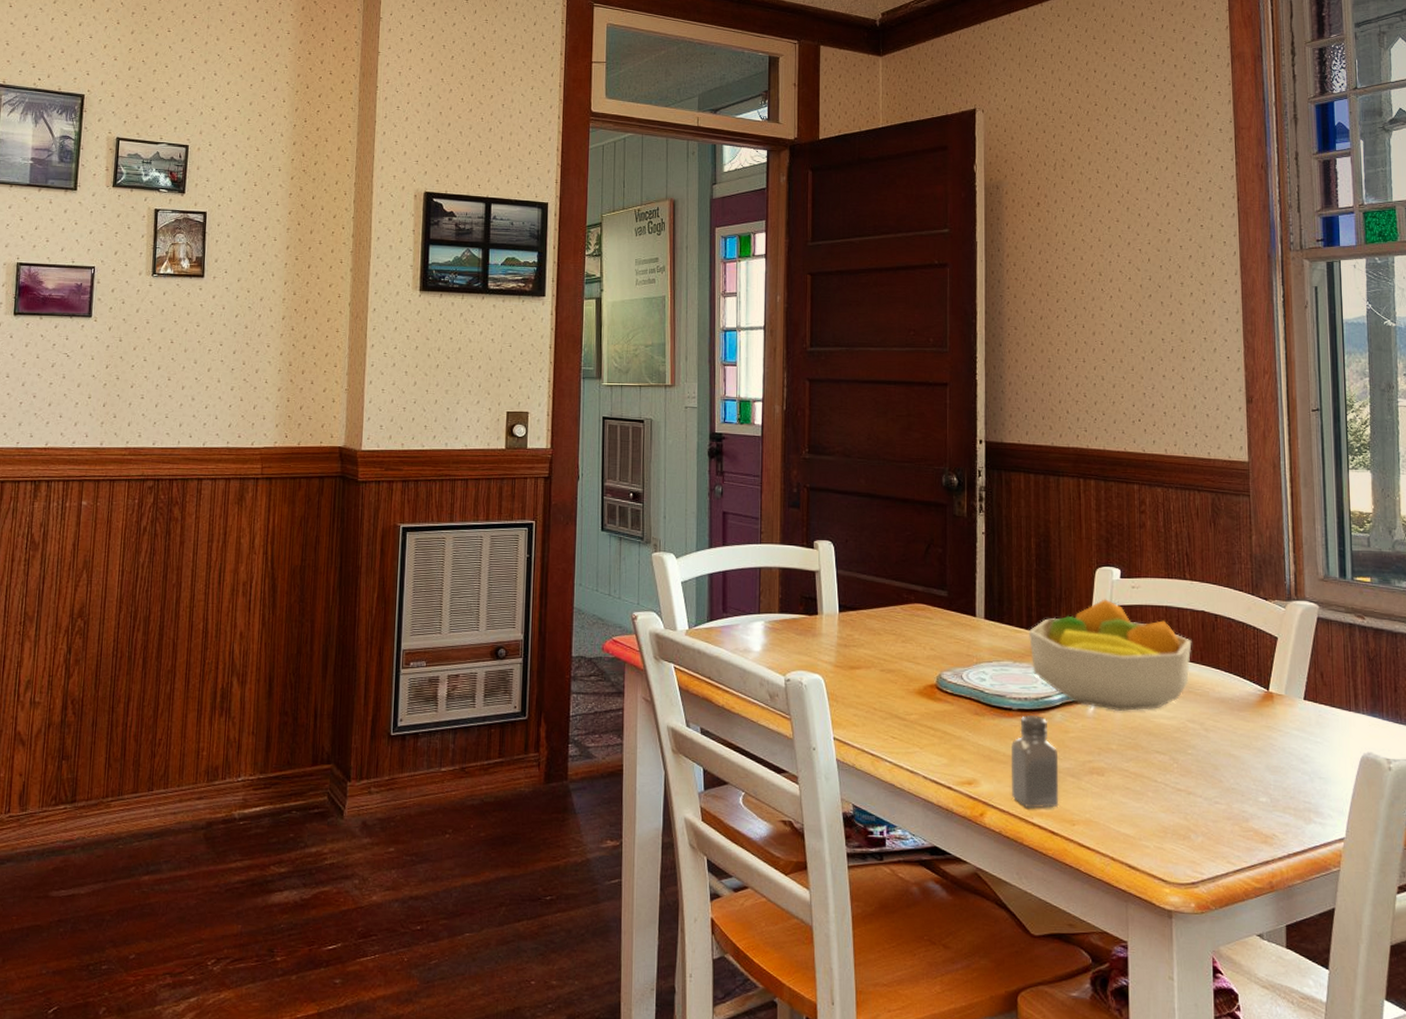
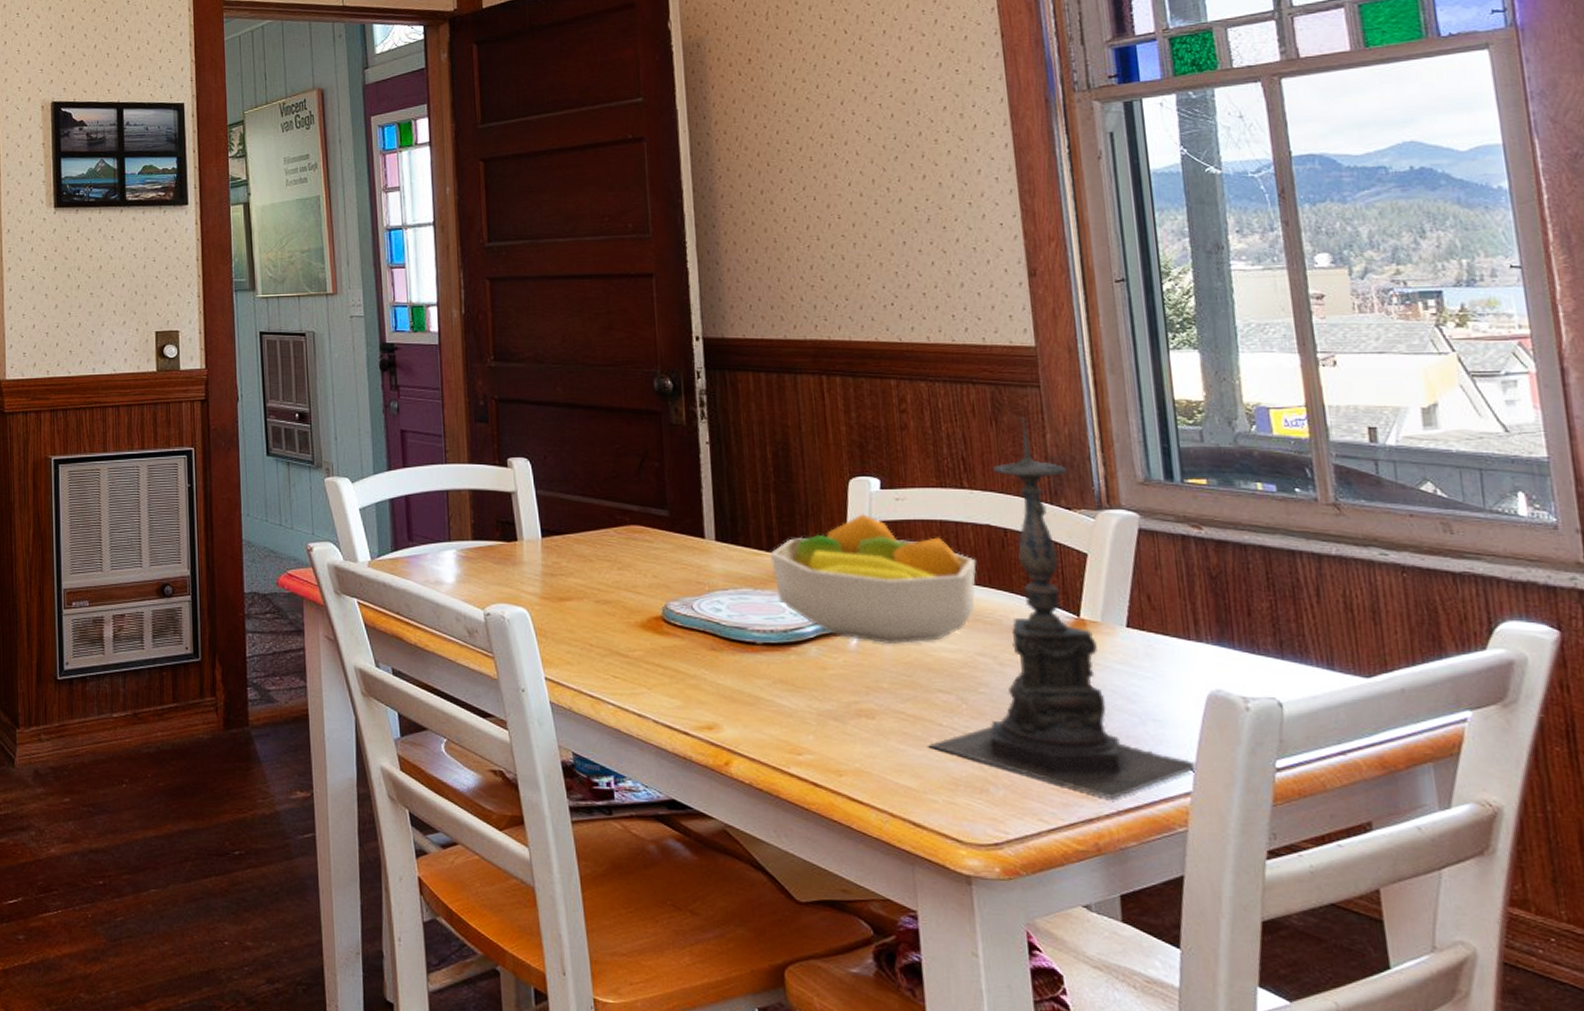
saltshaker: present [1010,714,1059,809] -> none [757,649,821,757]
candle holder: none [1145,521,1350,844] -> present [928,418,1198,799]

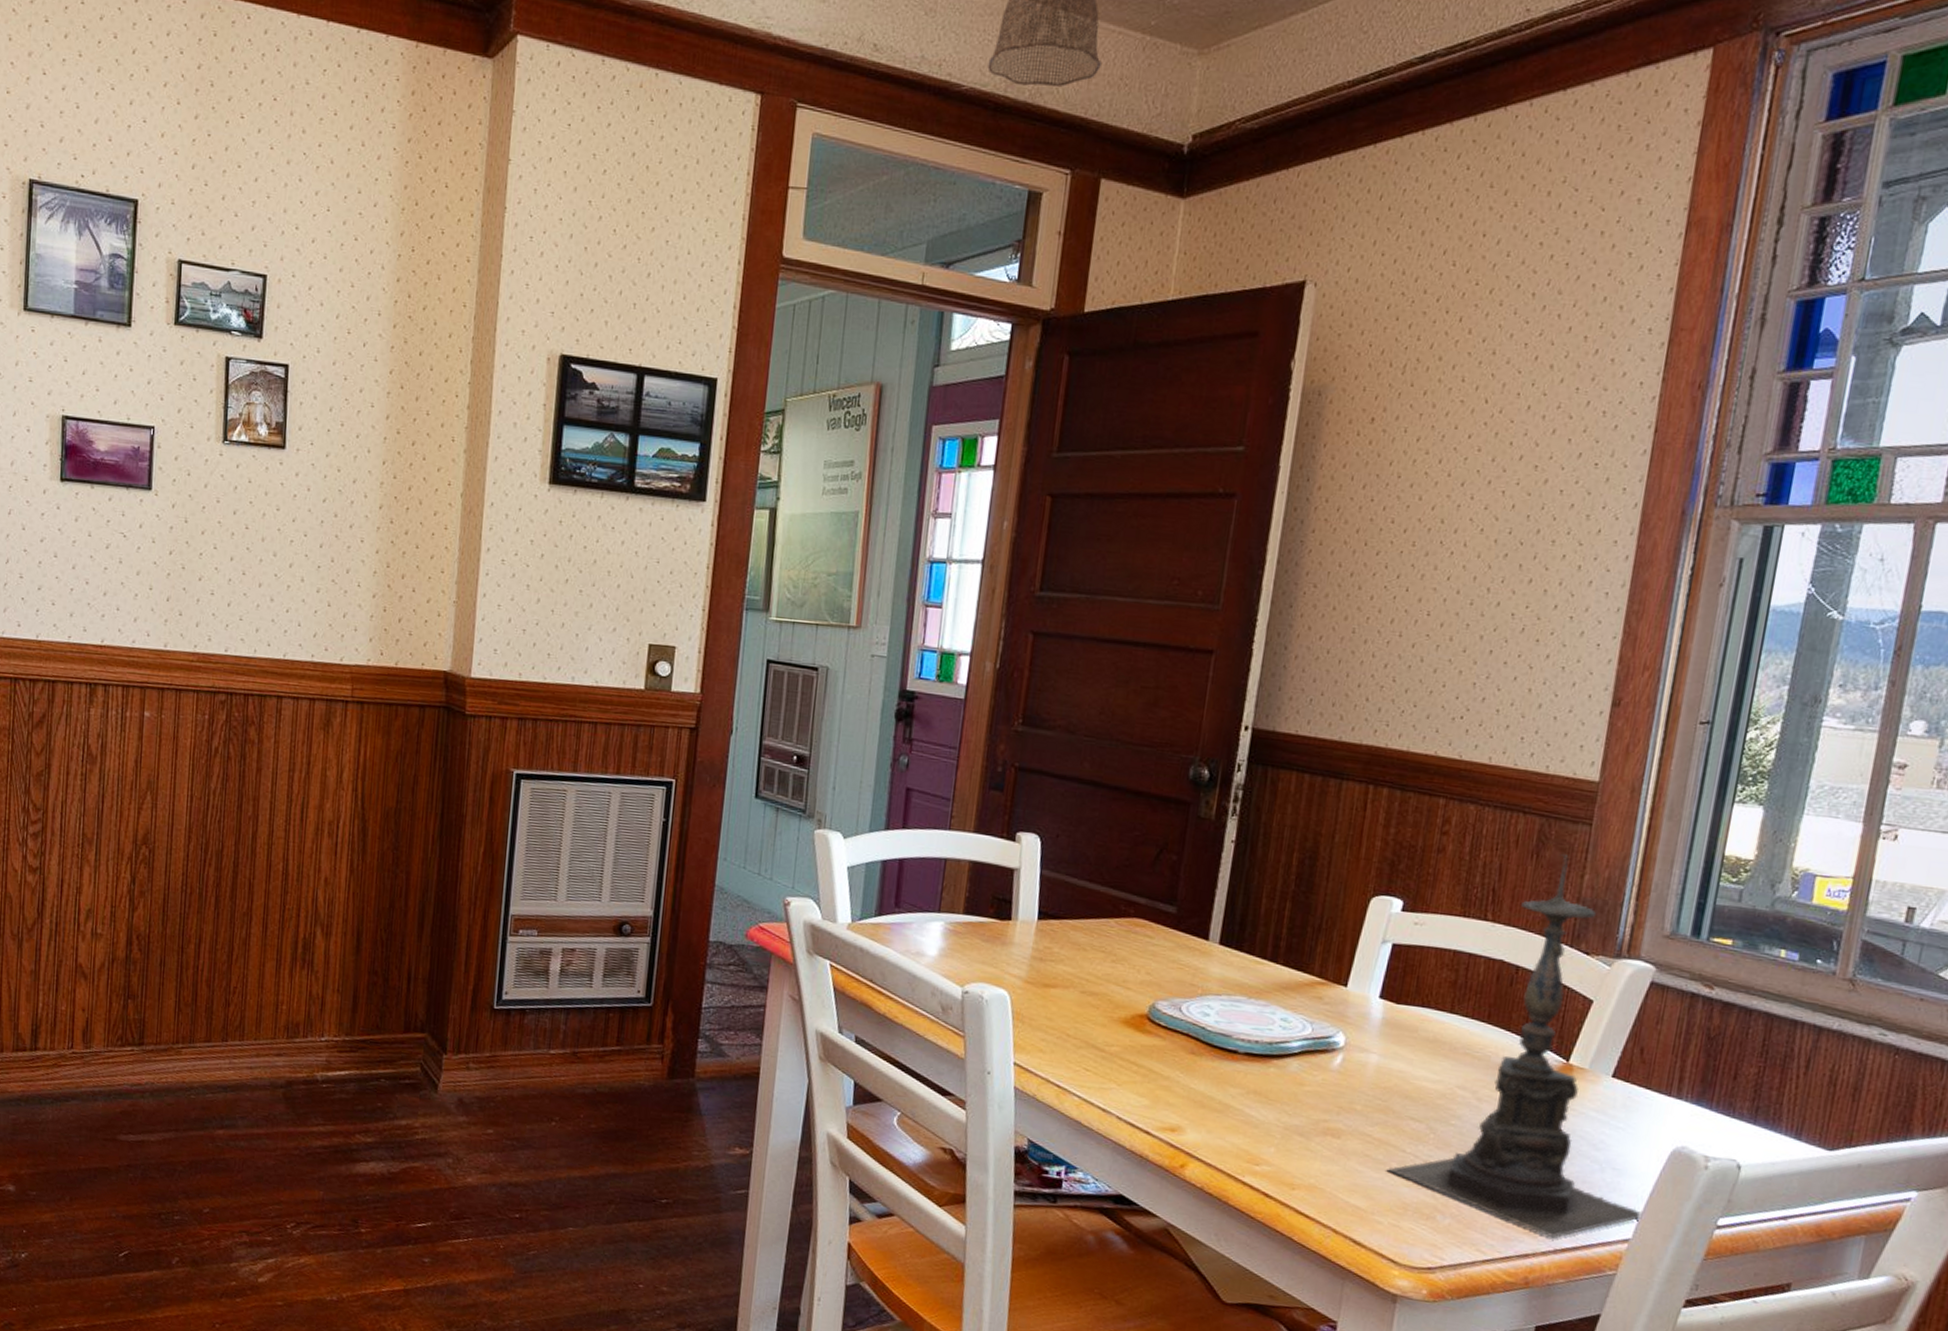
fruit bowl: present [771,514,976,645] -> none [1270,934,1481,1070]

